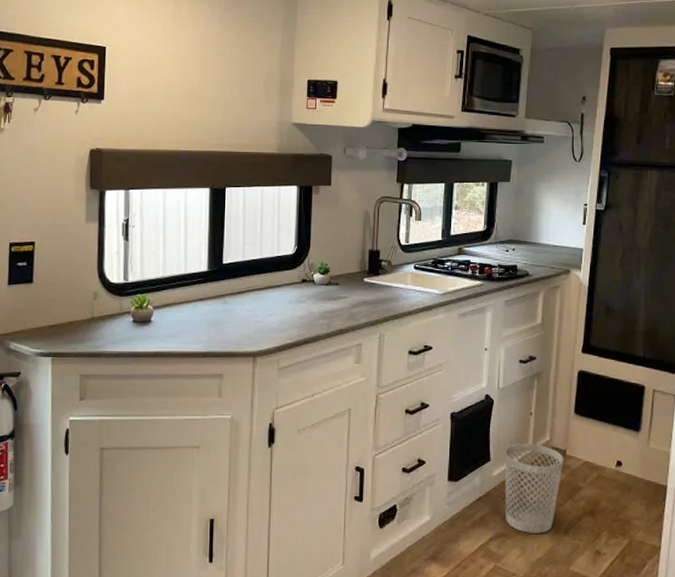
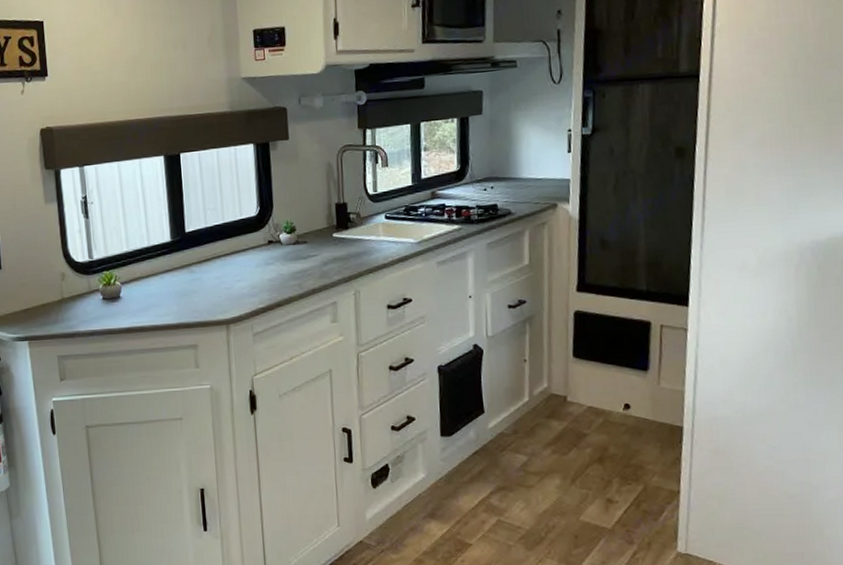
wastebasket: present [505,444,564,533] -> none [499,392,565,485]

